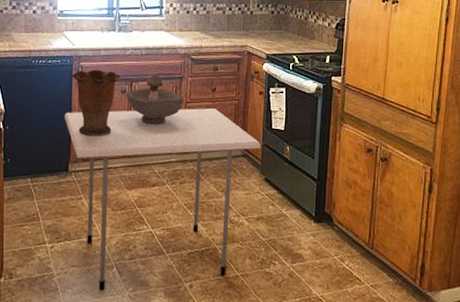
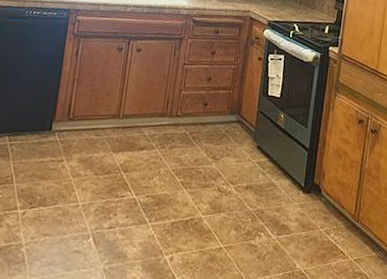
dining table: present [64,108,261,291] -> none [53,67,256,263]
vase: present [72,69,121,136] -> none [67,24,119,95]
decorative bowl: present [125,73,183,125] -> none [122,33,182,86]

